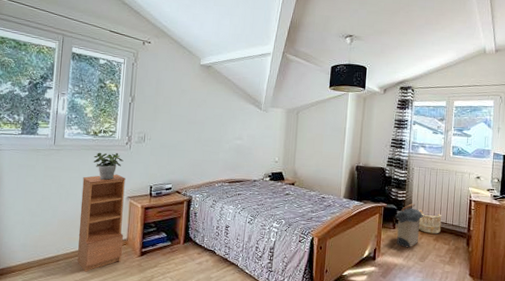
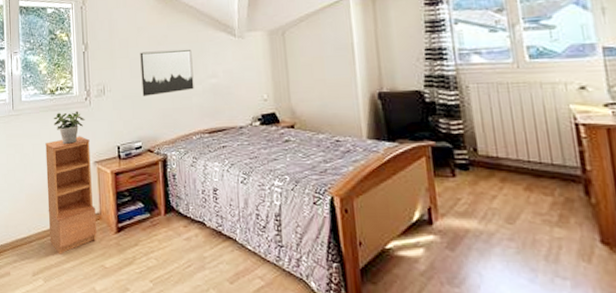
wall art: none [178,111,225,148] -> present [140,49,194,96]
laundry hamper: present [394,203,424,248] -> none [451,137,500,204]
wooden bucket: present [418,209,442,234] -> none [488,145,534,180]

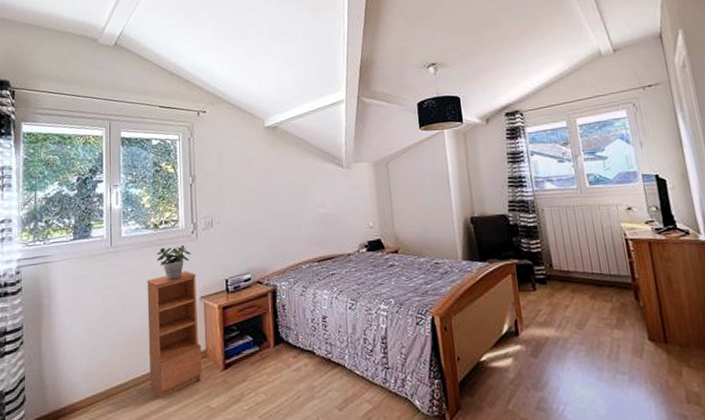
wall art: present [140,49,194,96] -> none [250,180,304,227]

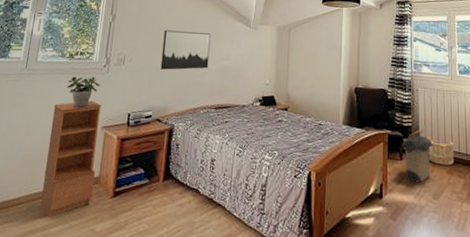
wall art: none [250,180,304,227] -> present [160,30,211,70]
laundry hamper: none [532,254,570,314] -> present [401,130,434,183]
wooden bucket: none [561,260,597,291] -> present [427,137,454,166]

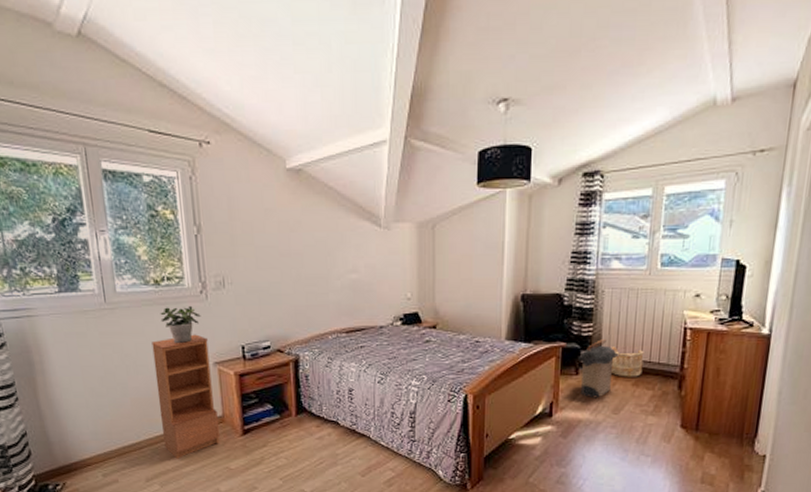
wall art: present [160,30,211,70] -> none [268,238,332,291]

